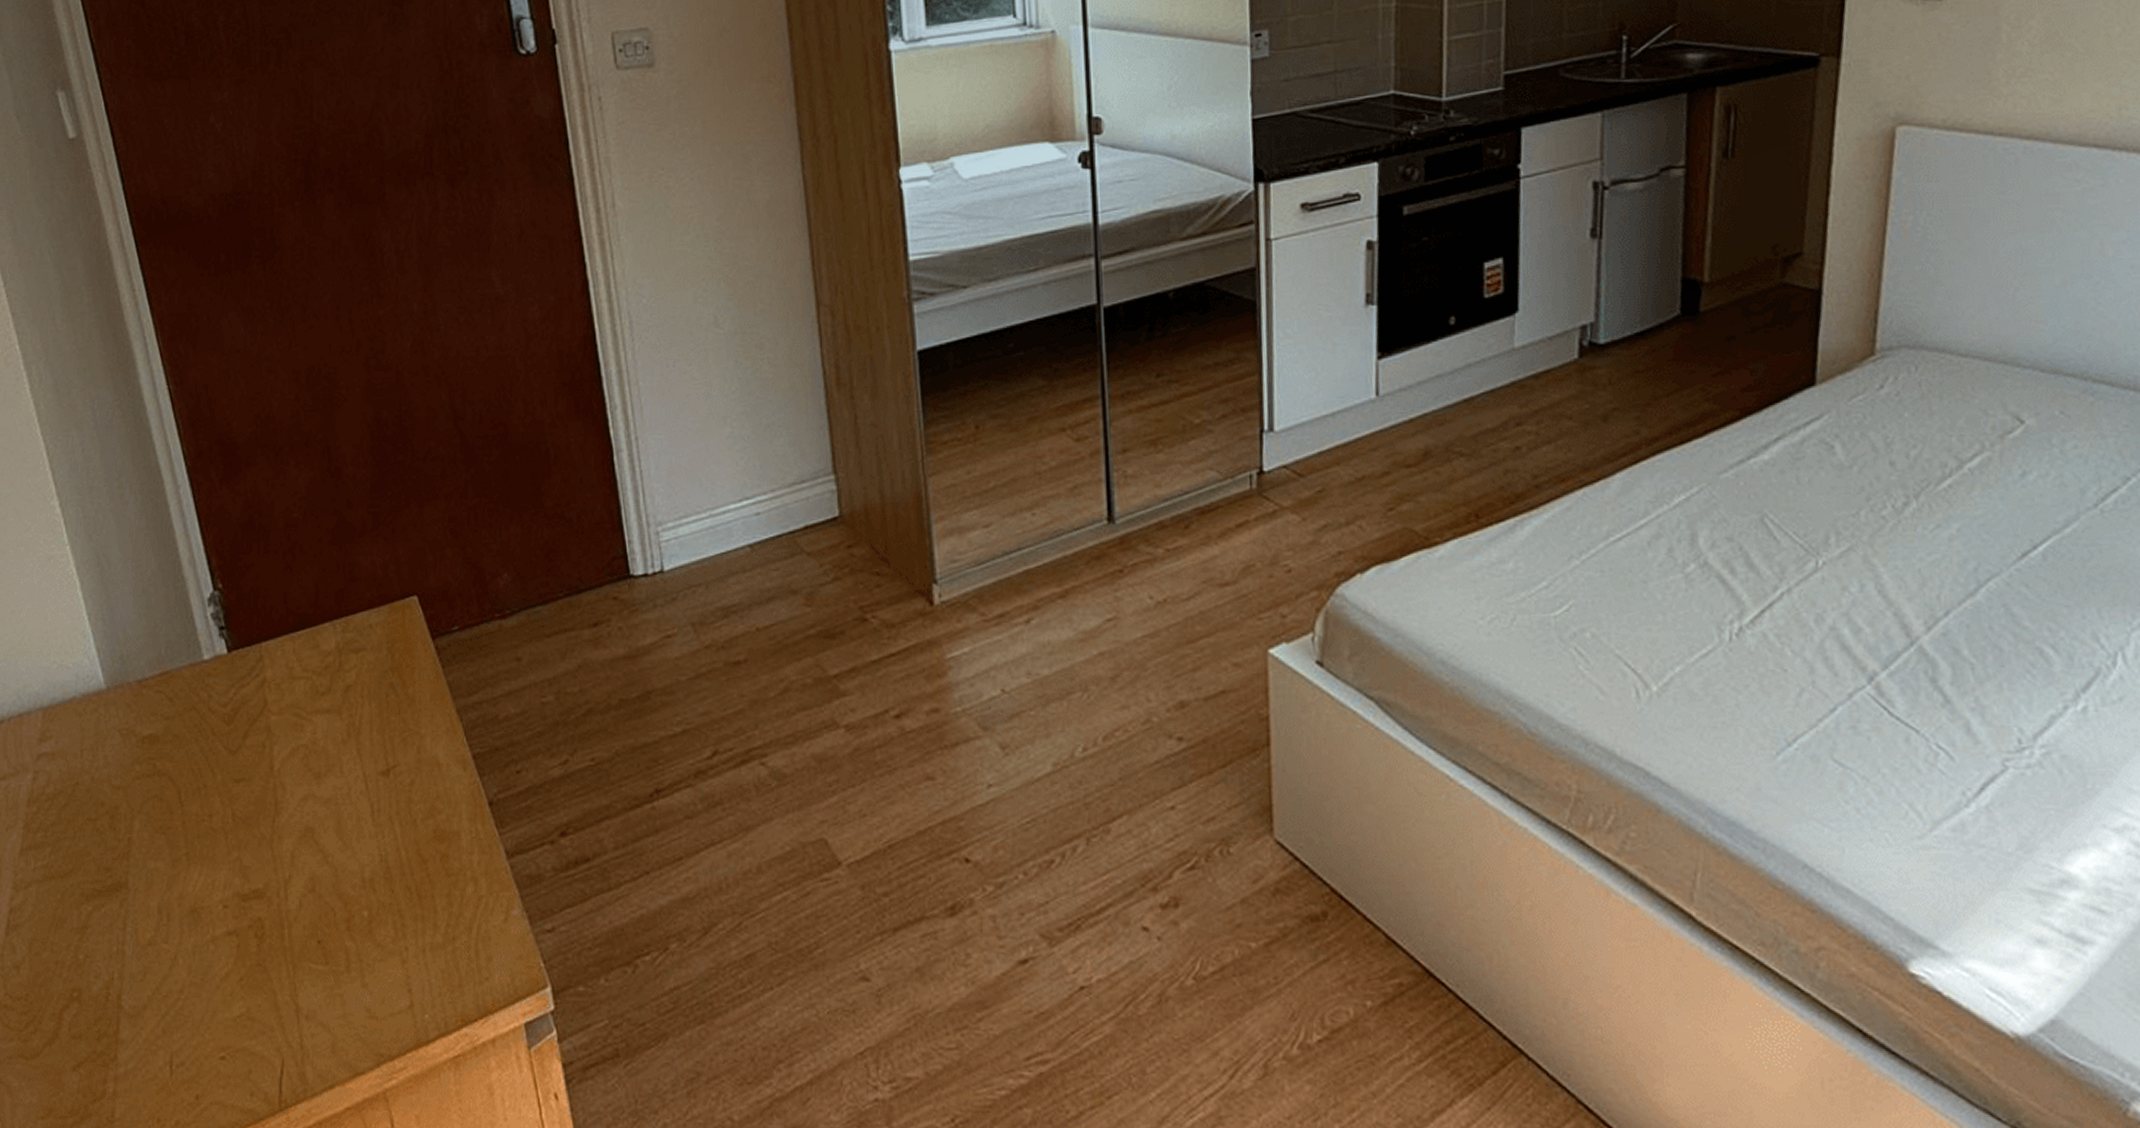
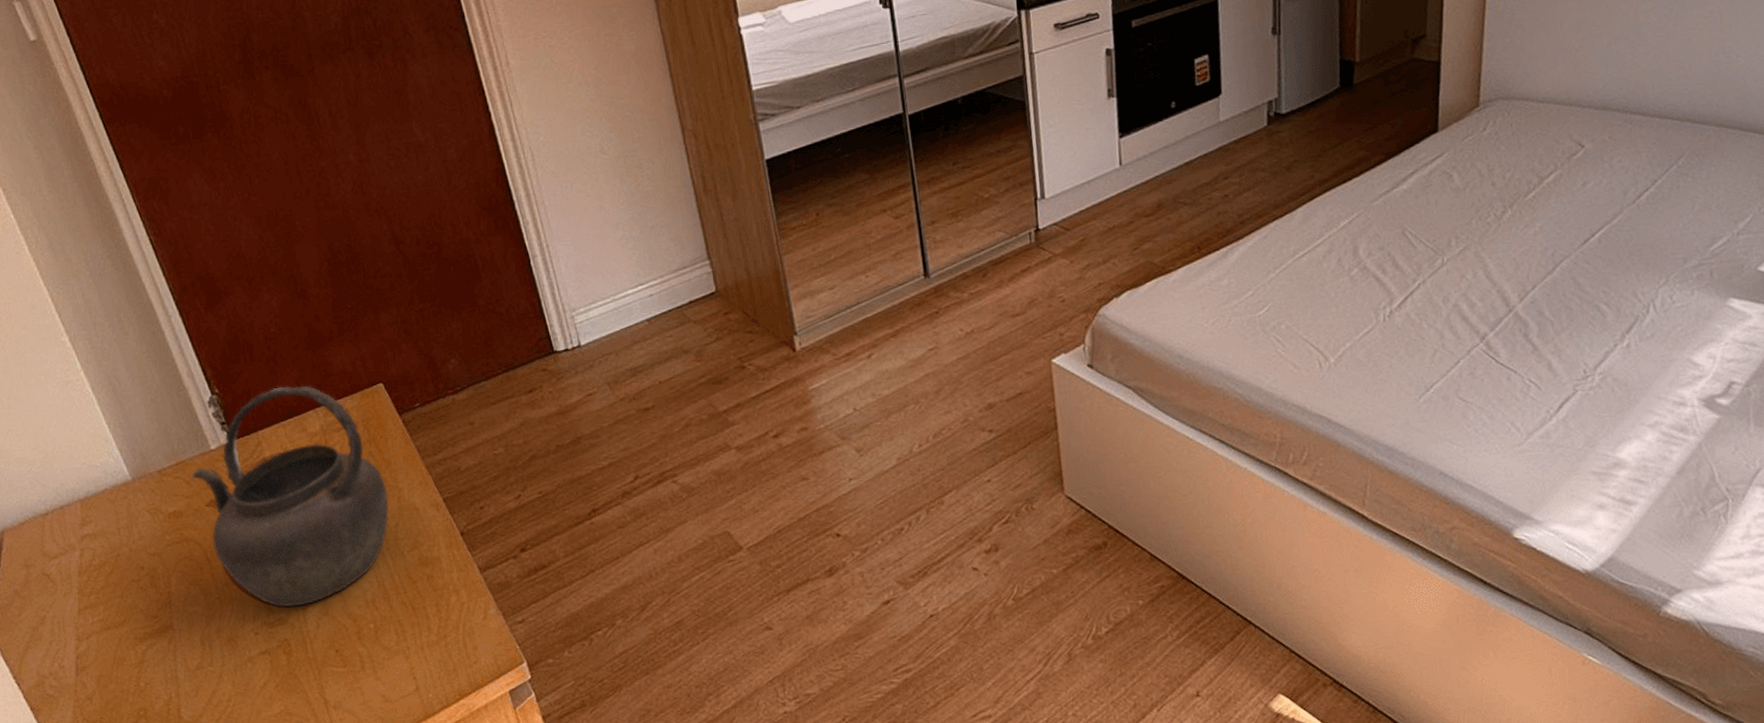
kettle: none [176,588,406,877] -> present [191,385,389,608]

